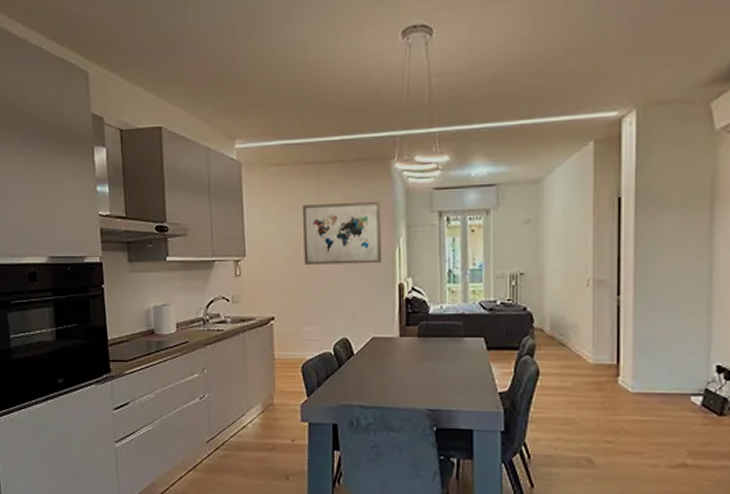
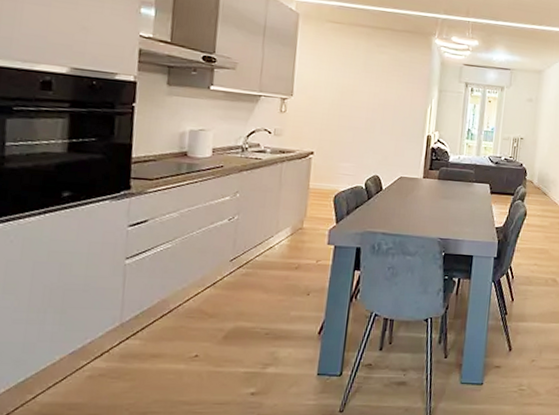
wall art: present [302,201,382,265] -> none [347,59,420,118]

